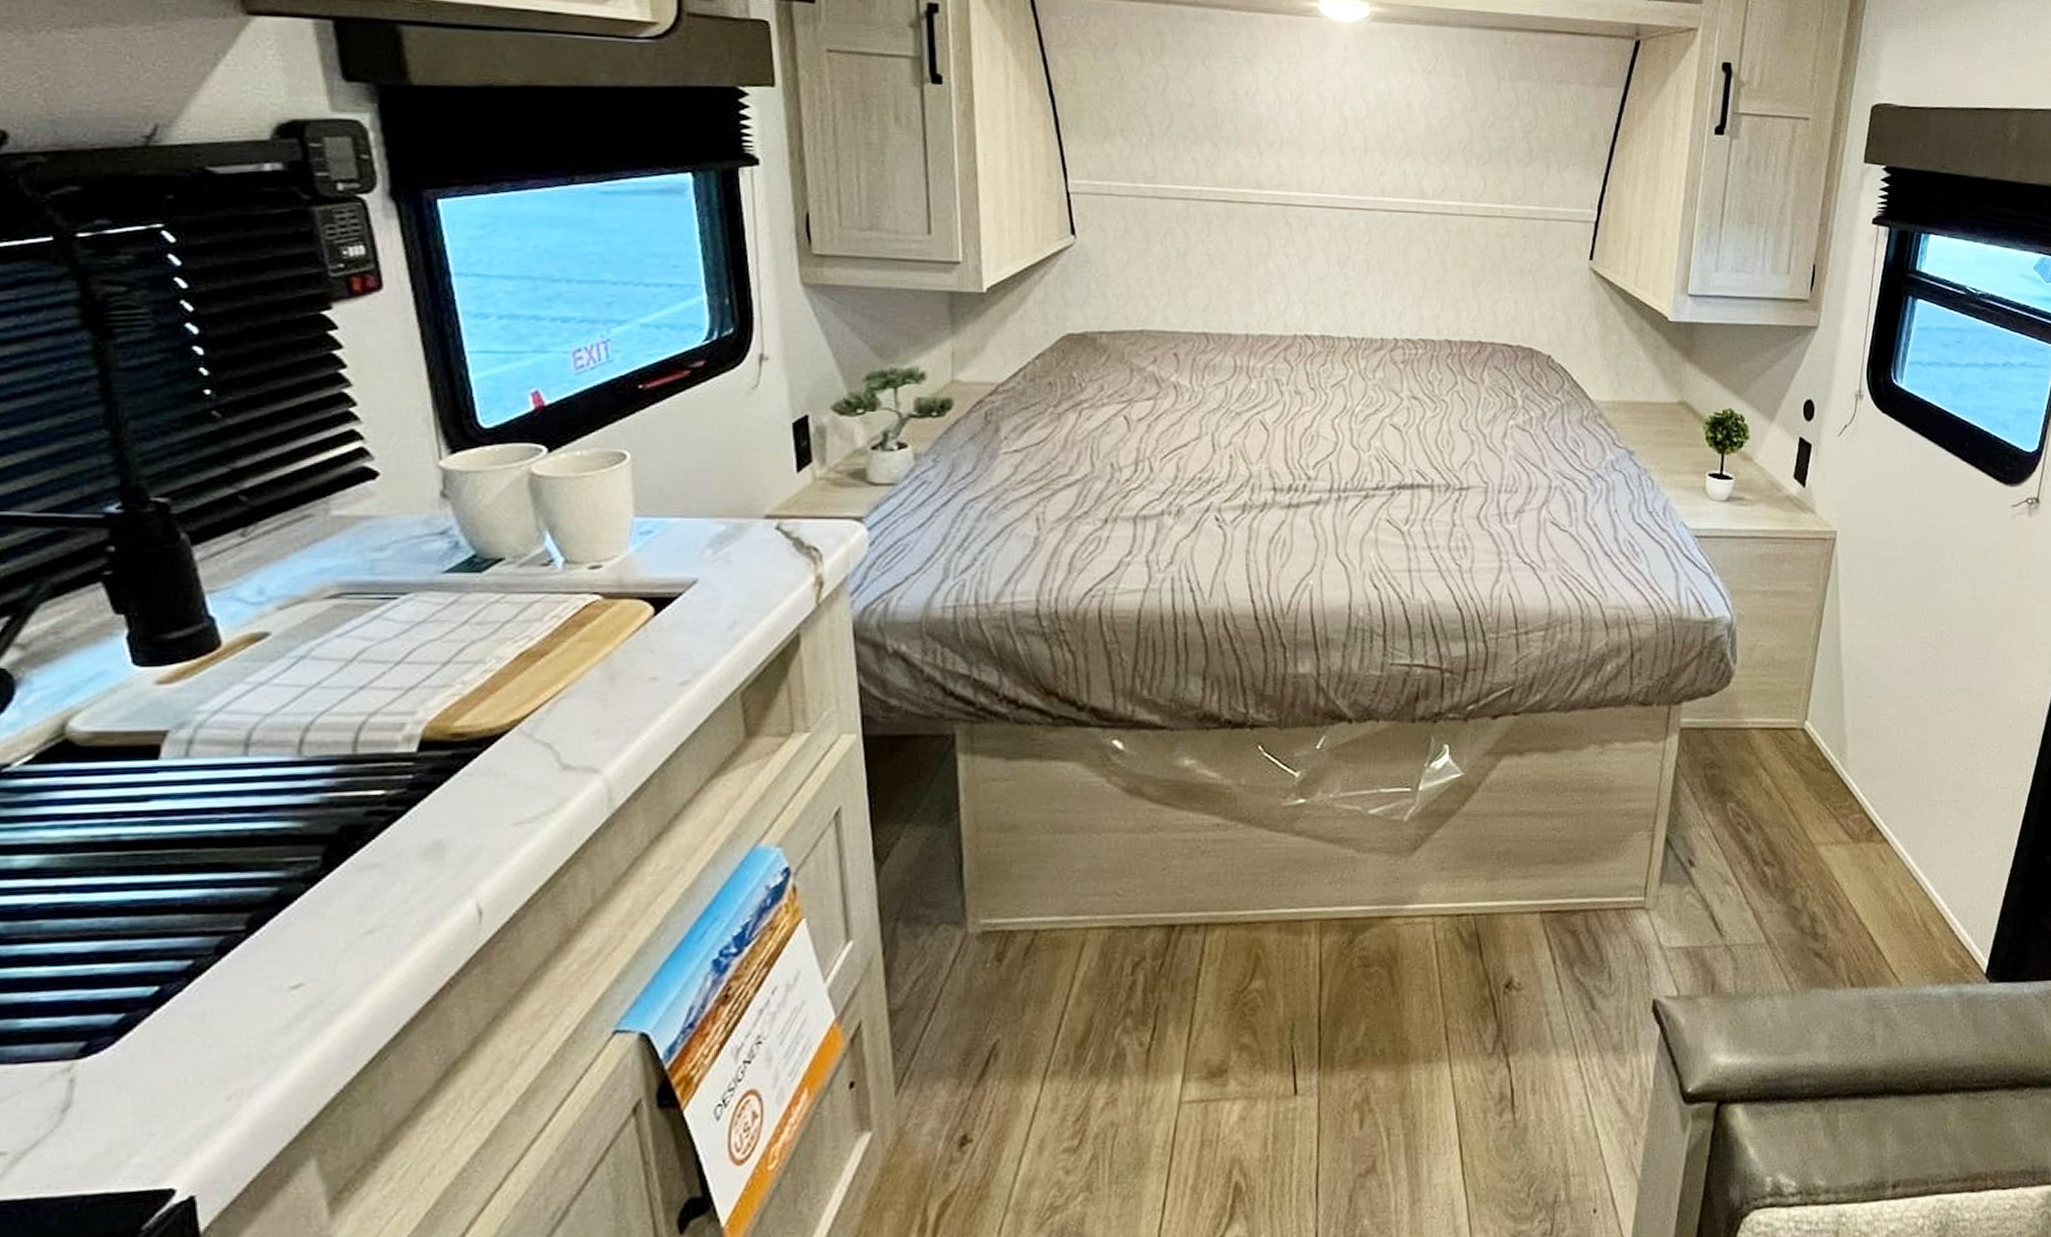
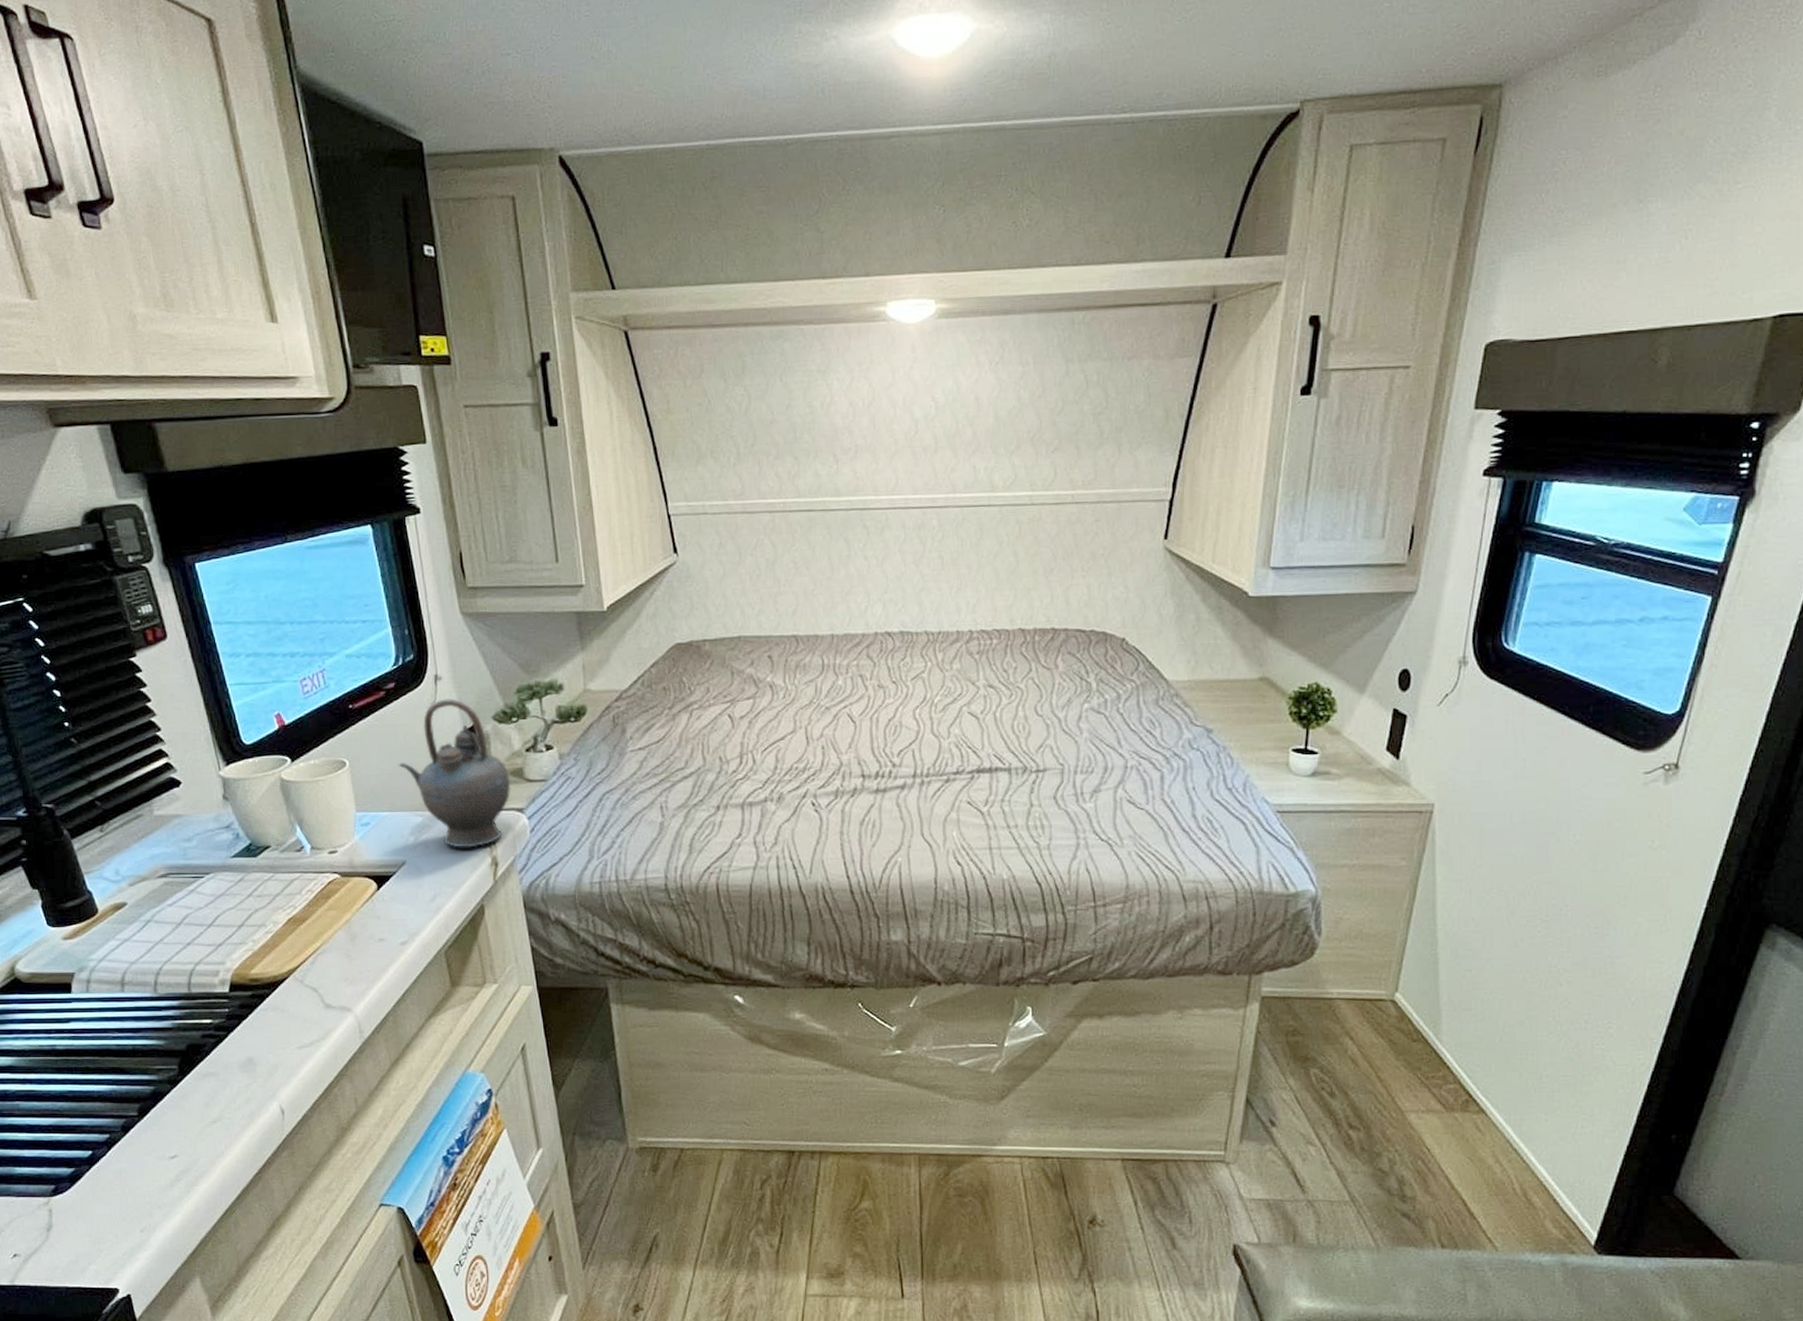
teapot: none [699,383,849,564] -> present [398,699,511,848]

